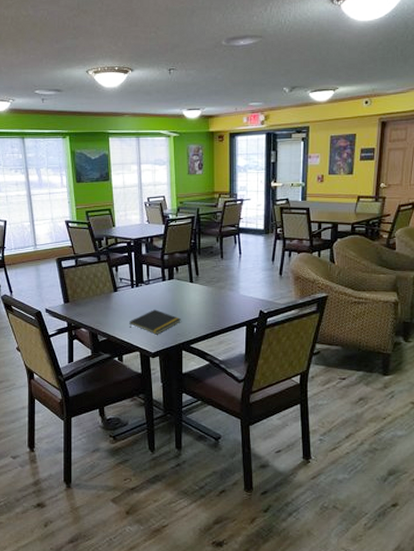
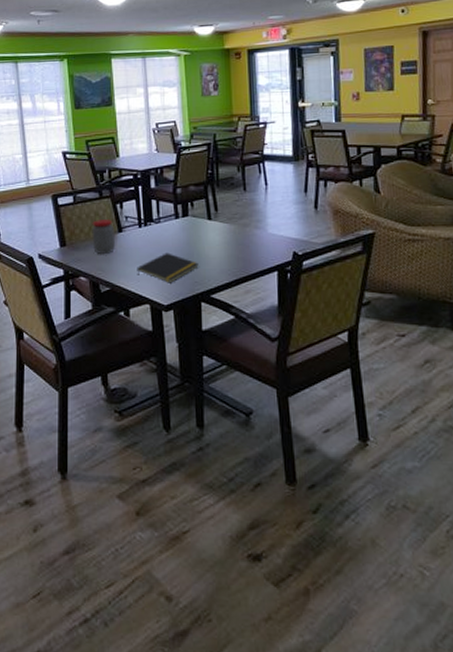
jar: none [91,281,111,309] -> present [92,219,115,254]

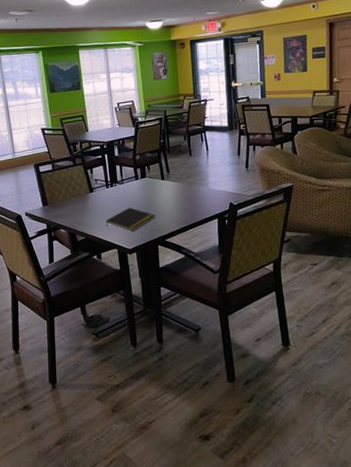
jar: present [92,219,115,254] -> none [68,182,87,210]

